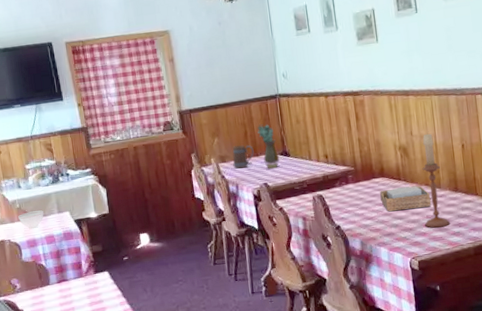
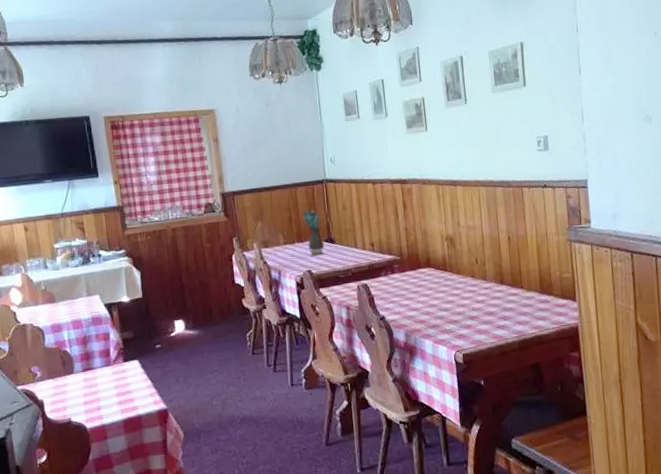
bowl: present [18,210,44,230] -> none [43,293,71,313]
beer mug: present [232,145,254,169] -> none [276,230,298,255]
napkin holder: present [380,185,431,212] -> none [426,277,477,303]
candlestick: present [422,131,450,228] -> none [468,222,495,321]

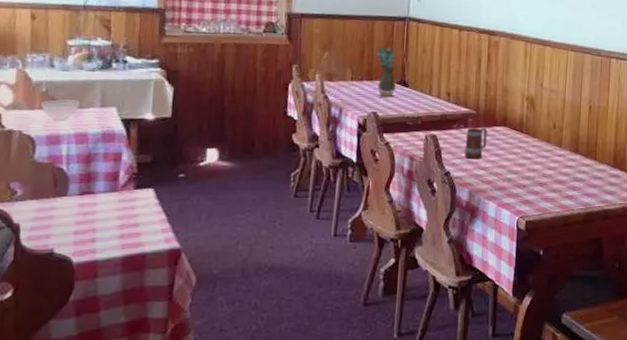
bowl: none [43,293,71,313] -> present [41,99,80,122]
beer mug: none [394,271,415,302] -> present [465,127,488,159]

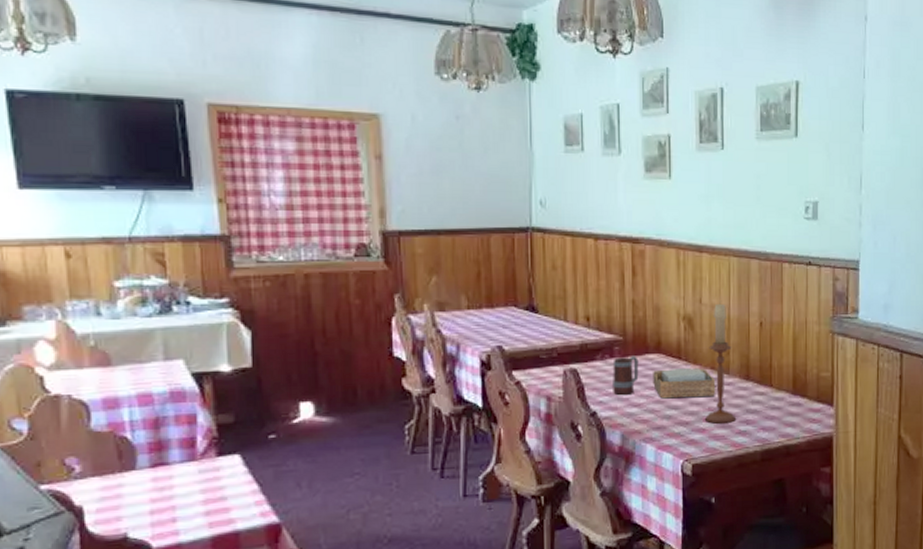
bowl: present [41,99,80,122] -> none [91,354,138,382]
vase: present [376,46,397,98] -> none [495,265,524,327]
napkin holder: none [498,140,550,166] -> present [653,368,716,399]
candlestick: none [539,86,565,188] -> present [705,301,736,424]

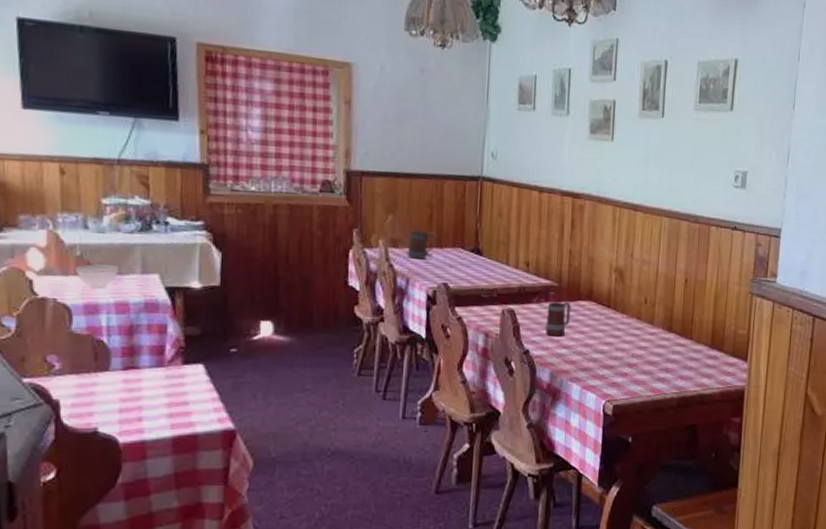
bowl: none [91,354,138,382] -> present [76,264,118,290]
beer mug: none [455,290,488,322] -> present [407,230,438,259]
napkin holder: present [653,368,716,399] -> none [583,316,641,345]
candlestick: present [705,301,736,424] -> none [628,257,658,370]

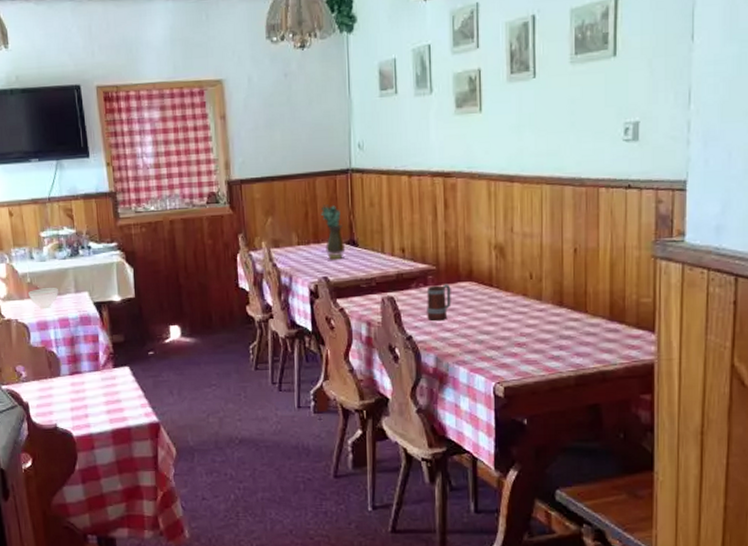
beer mug: present [407,230,438,259] -> none [287,228,315,257]
vase: none [446,209,469,267] -> present [320,204,346,260]

